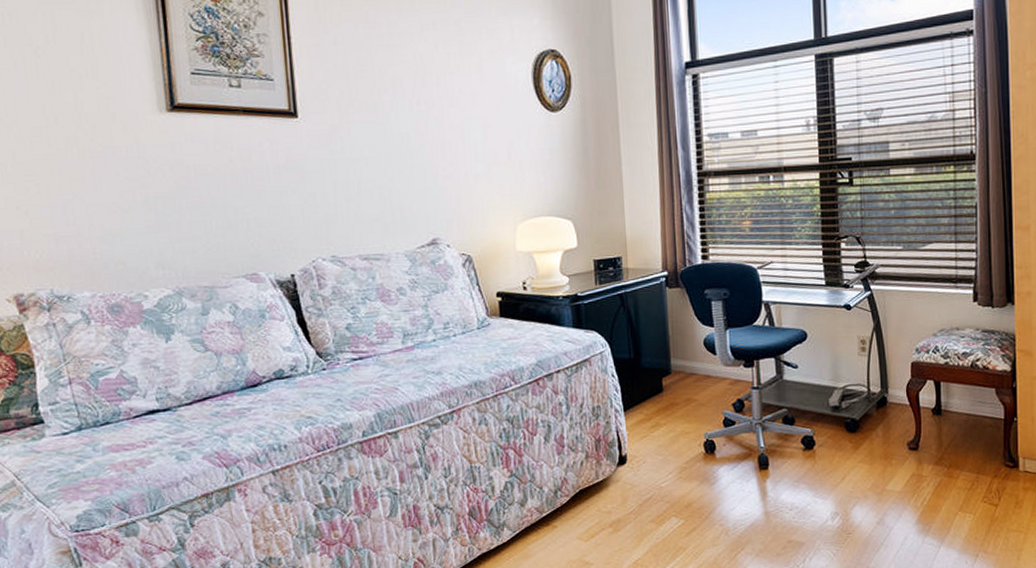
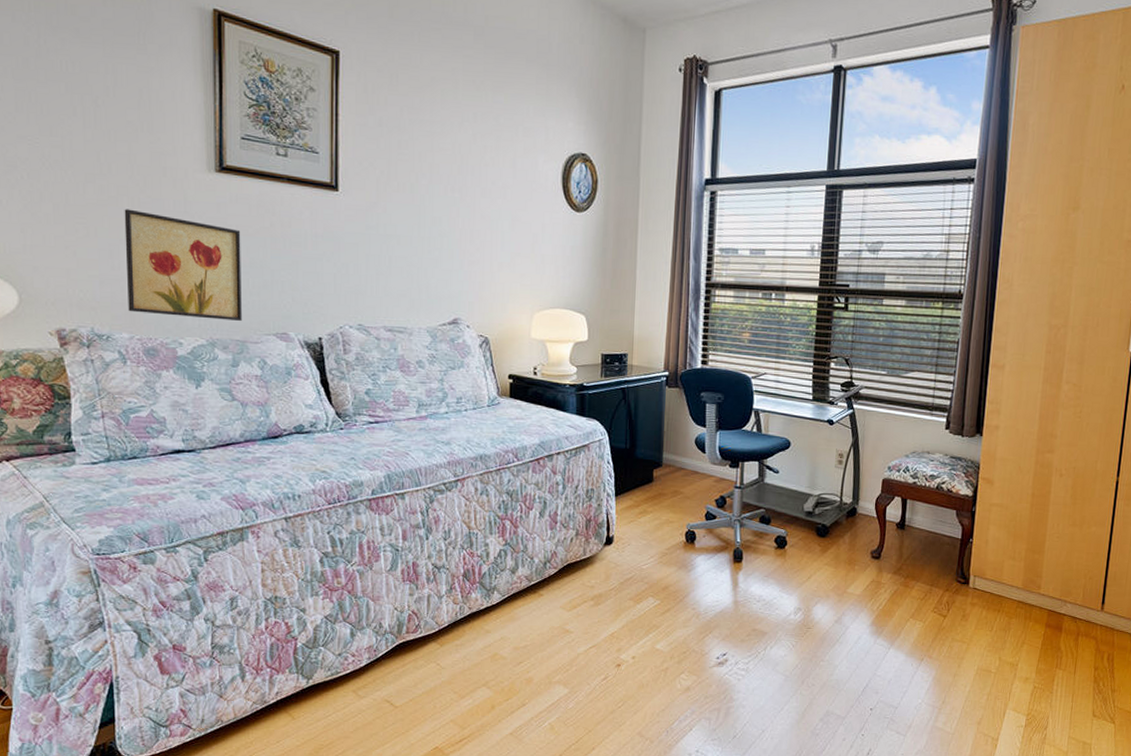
wall art: none [75,160,208,269] -> present [124,209,242,321]

